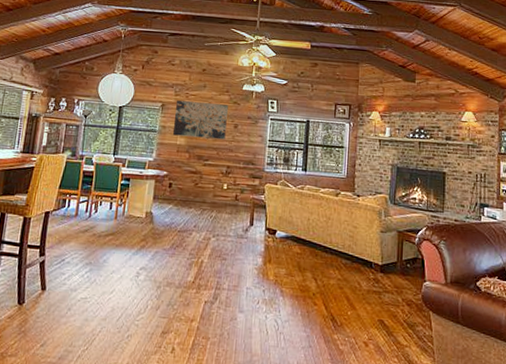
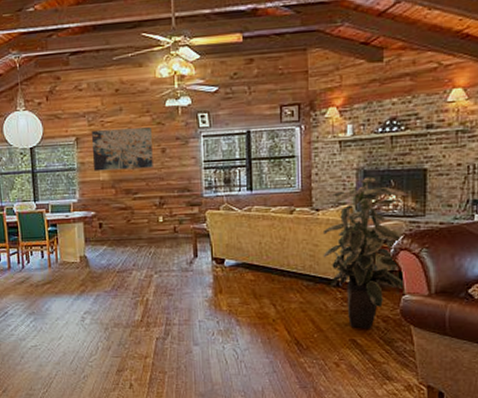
indoor plant: none [360,173,431,311] -> present [322,177,408,329]

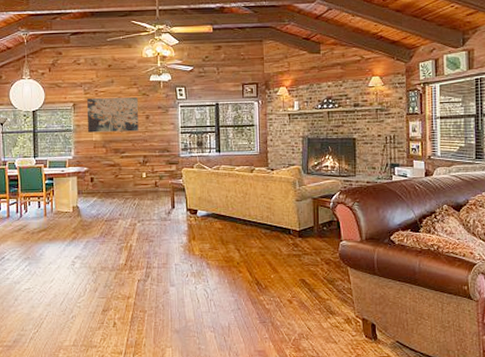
indoor plant: present [322,177,408,329] -> none [277,143,342,270]

